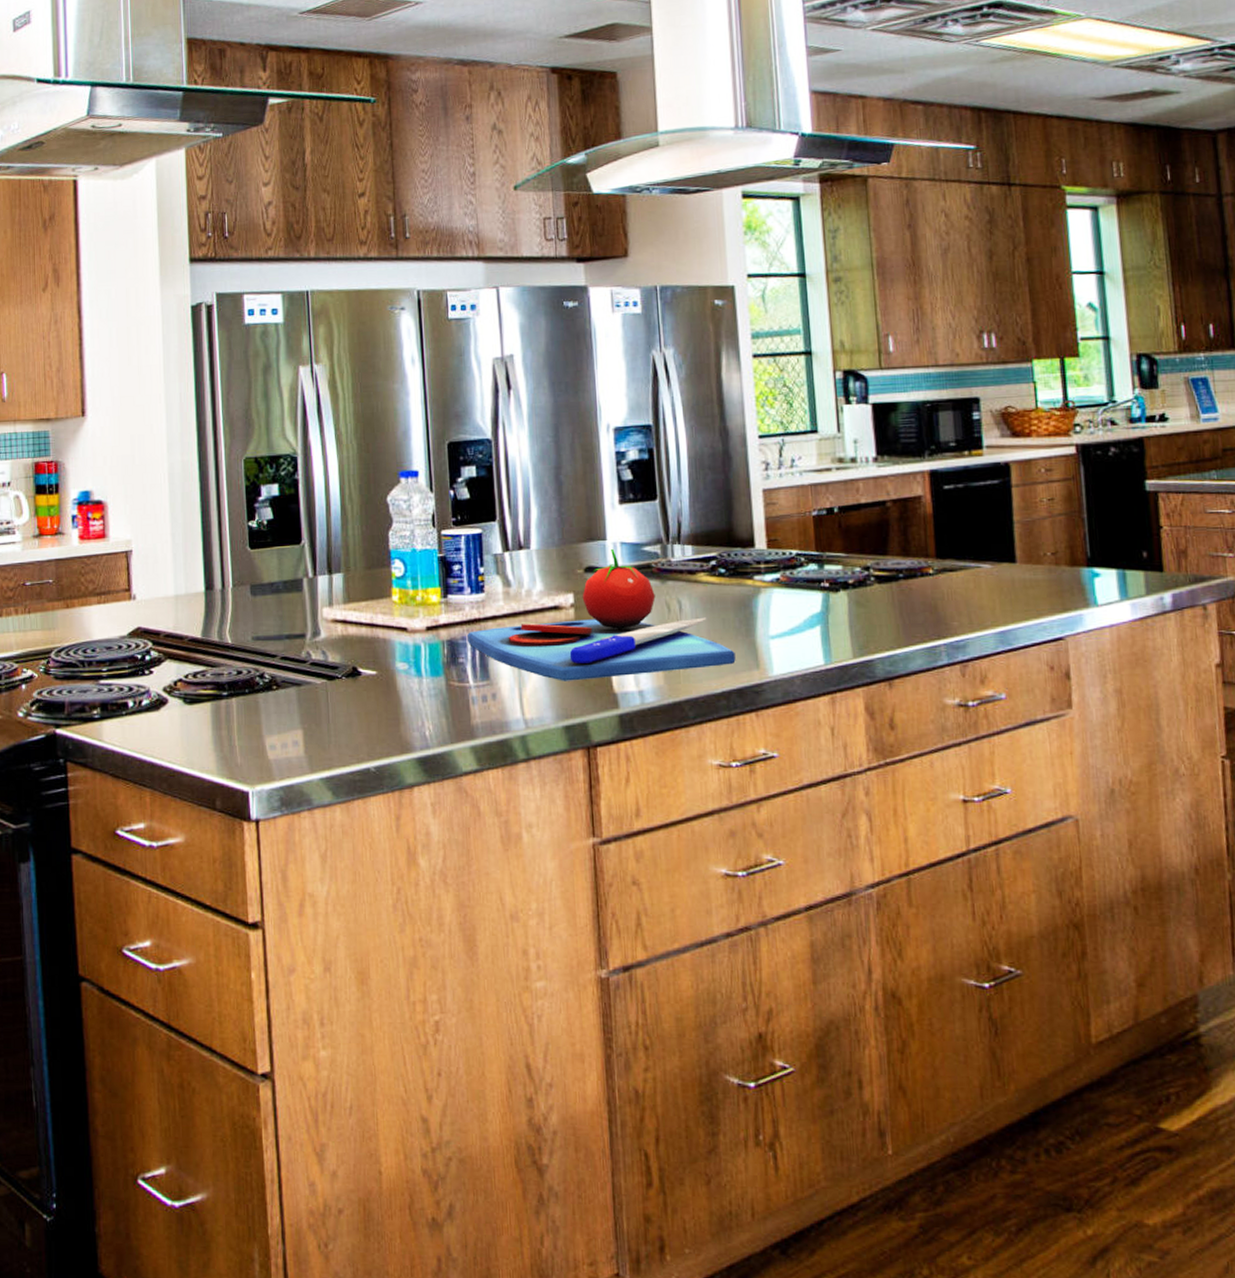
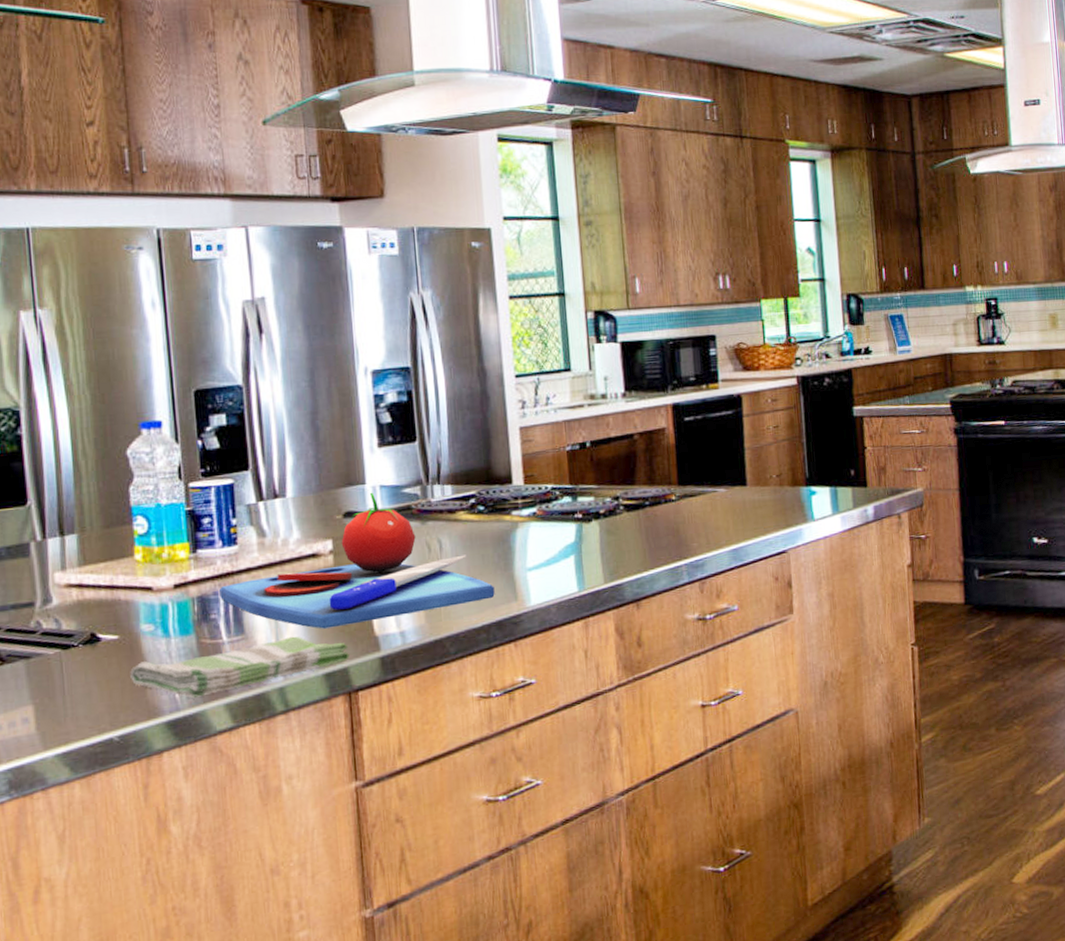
dish towel: none [386,686,589,737] -> present [130,636,350,698]

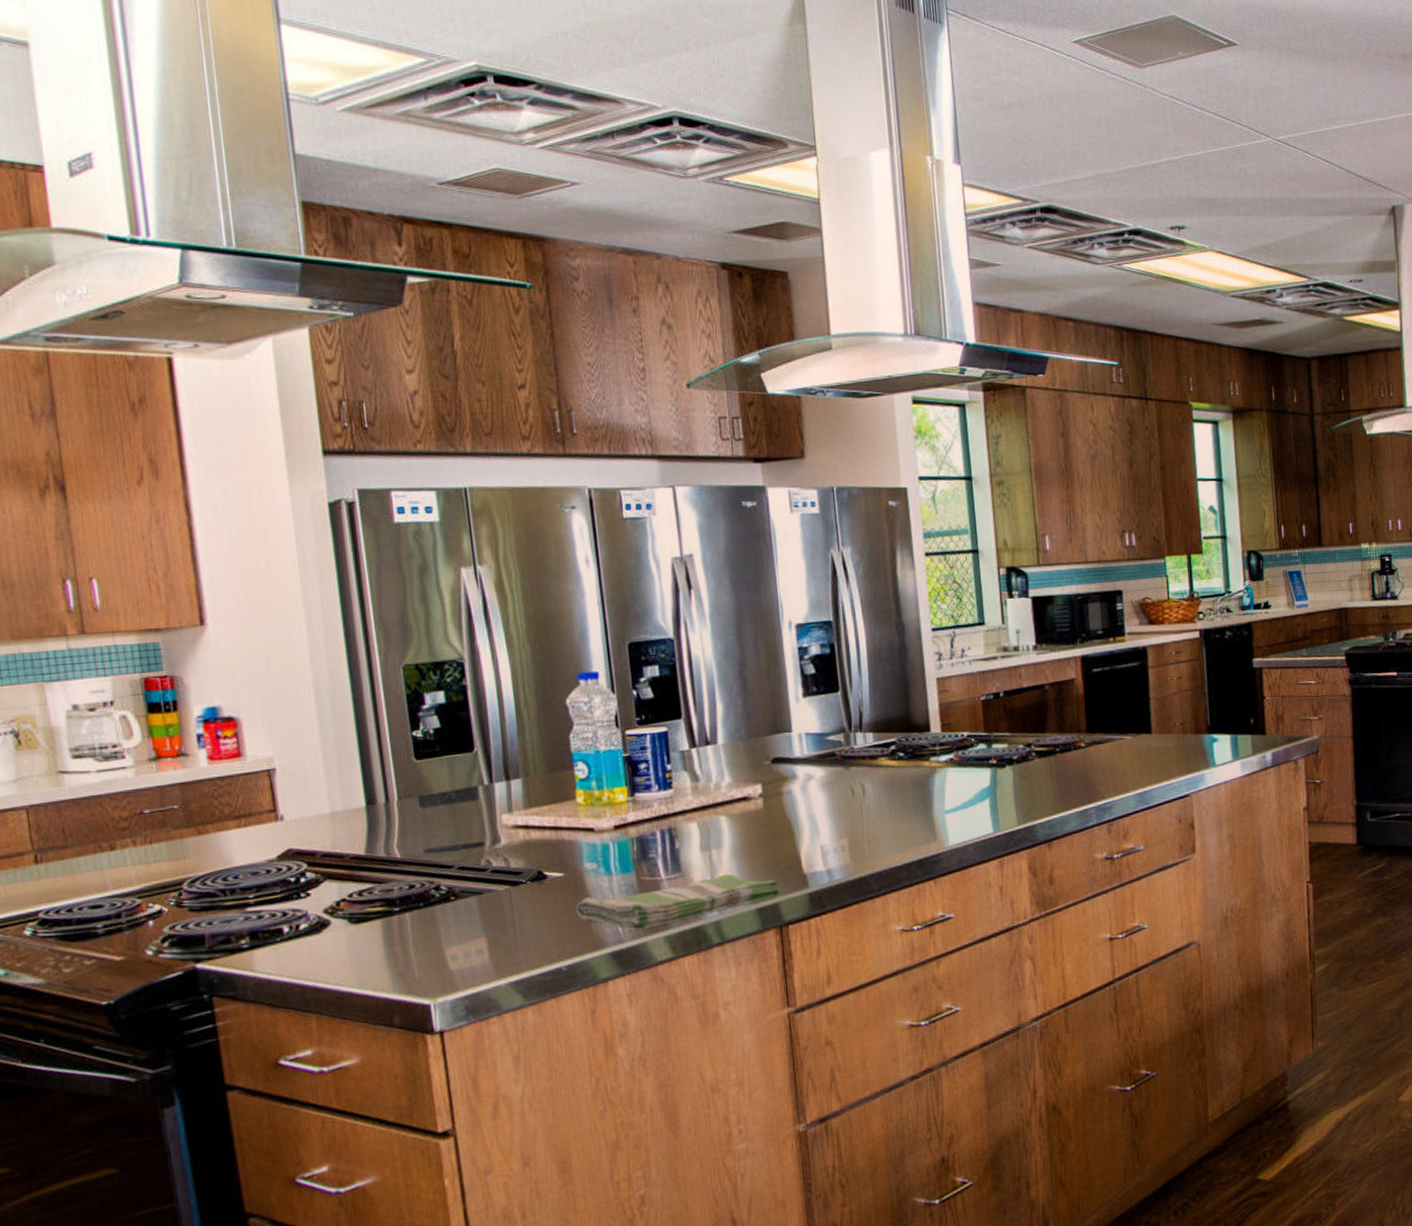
chopping board: present [218,492,495,629] -> none [656,739,915,867]

